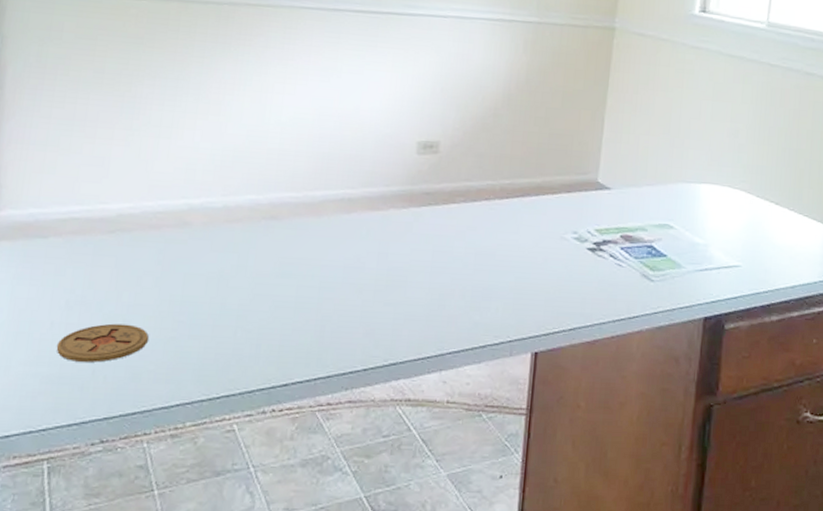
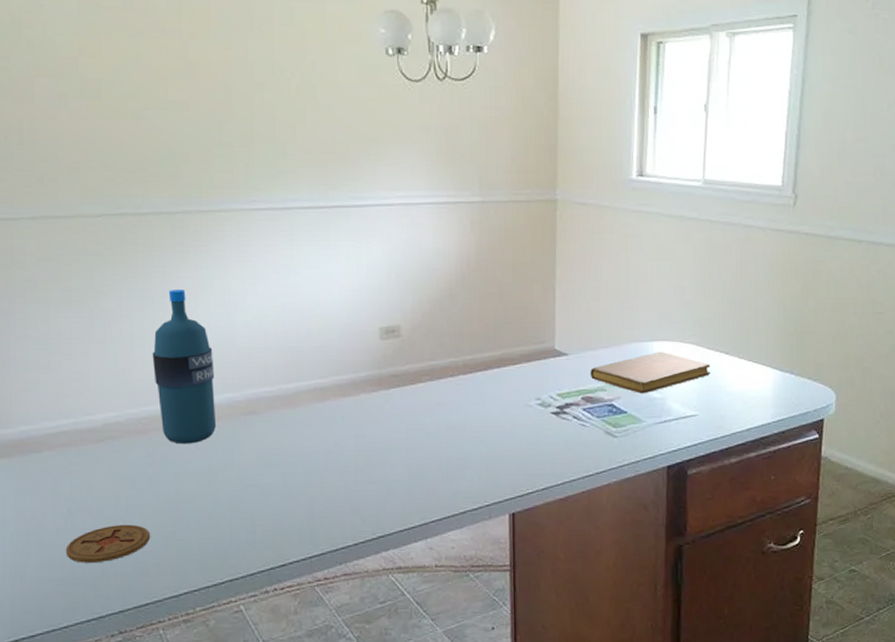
water bottle: none [177,81,242,245] -> present [152,289,217,445]
notebook: none [631,195,758,238] -> present [590,352,710,394]

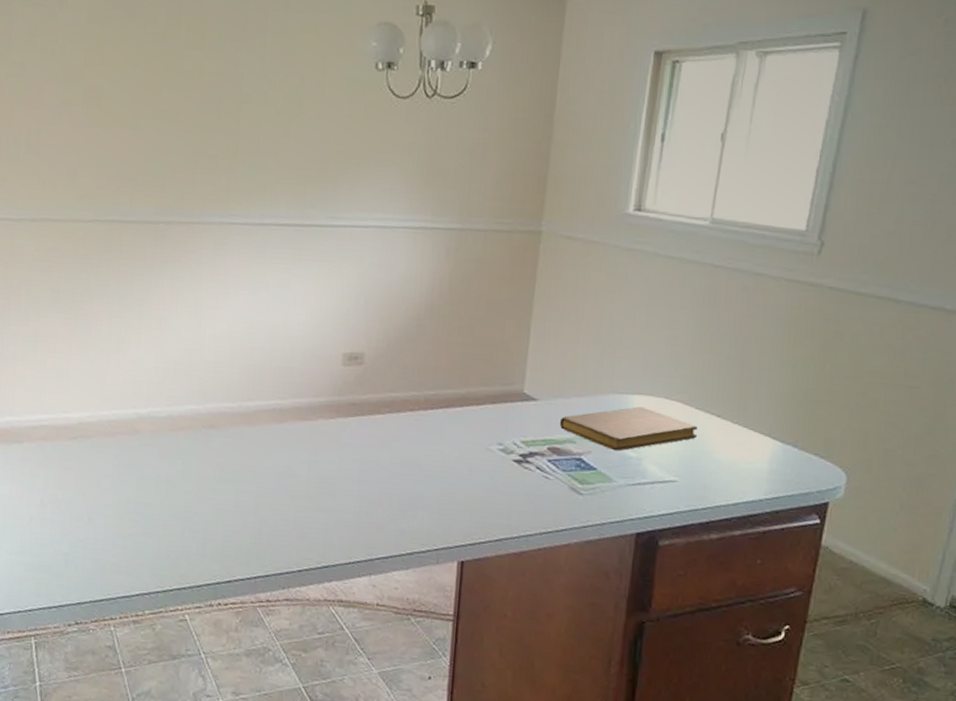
coaster: present [65,524,150,563] -> none [35,520,110,554]
water bottle: present [152,289,217,445] -> none [126,297,182,451]

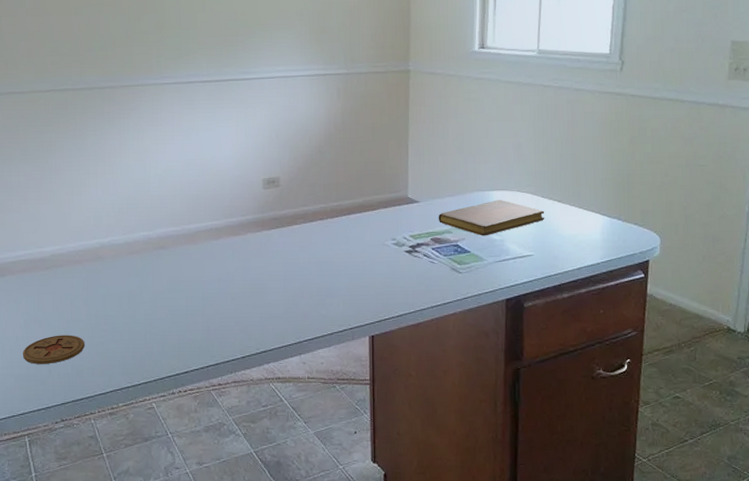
coaster: none [35,520,110,554] -> present [22,335,84,364]

